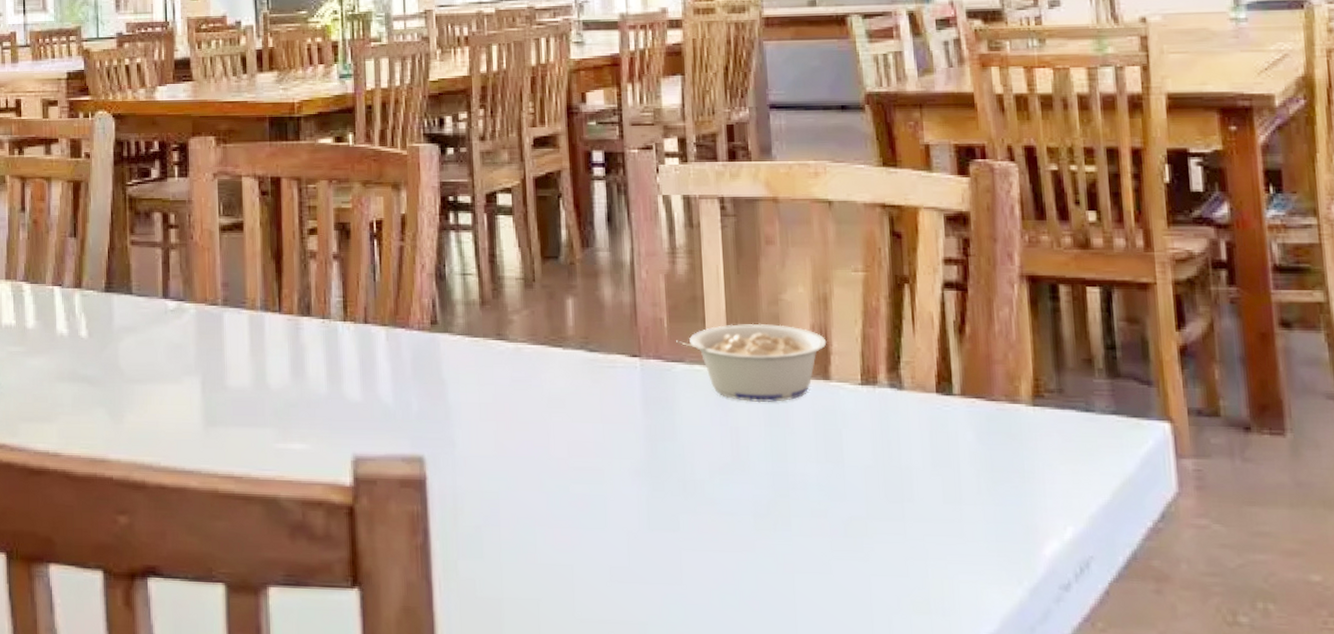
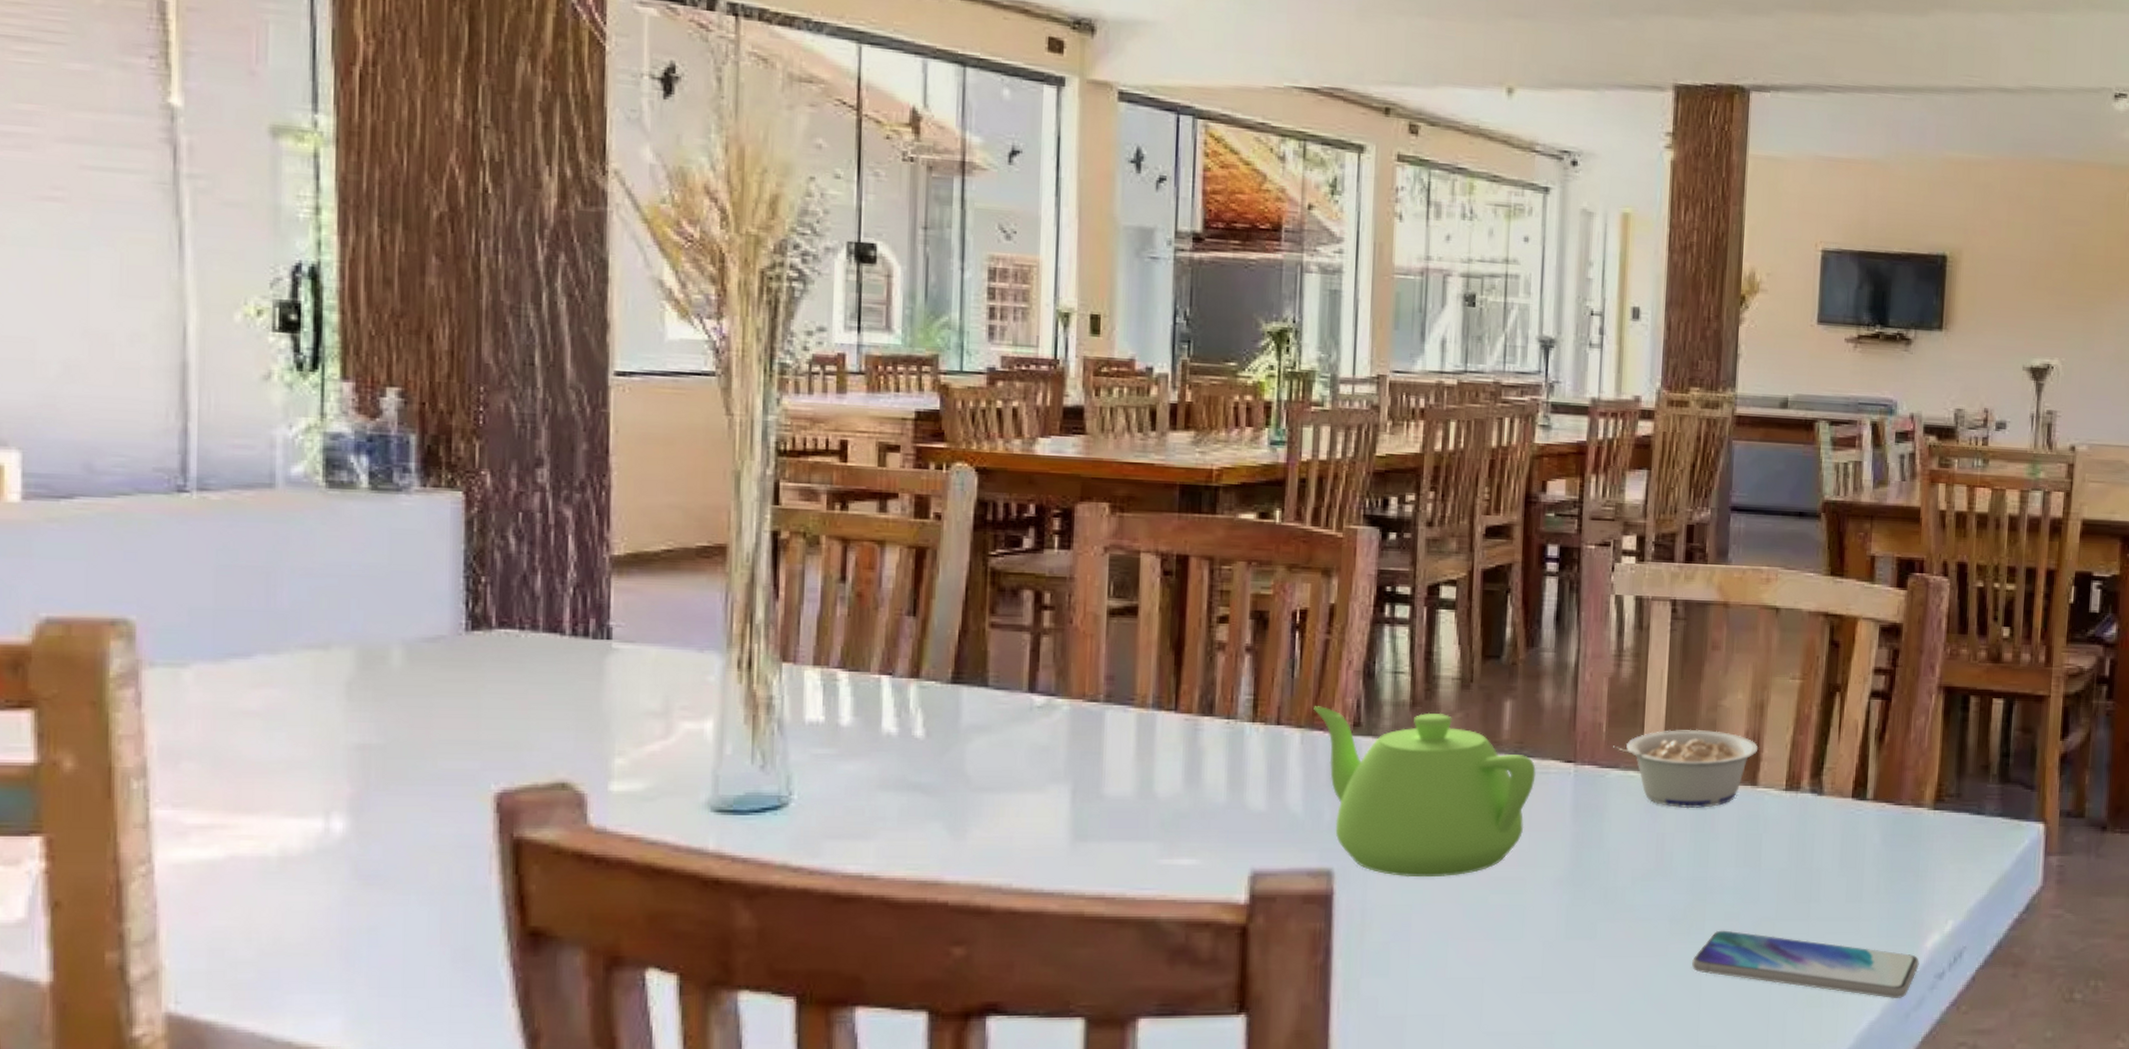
teapot: none [395,306,603,466] -> present [1313,706,1536,878]
smartphone: none [782,527,1039,610] -> present [1692,930,1919,999]

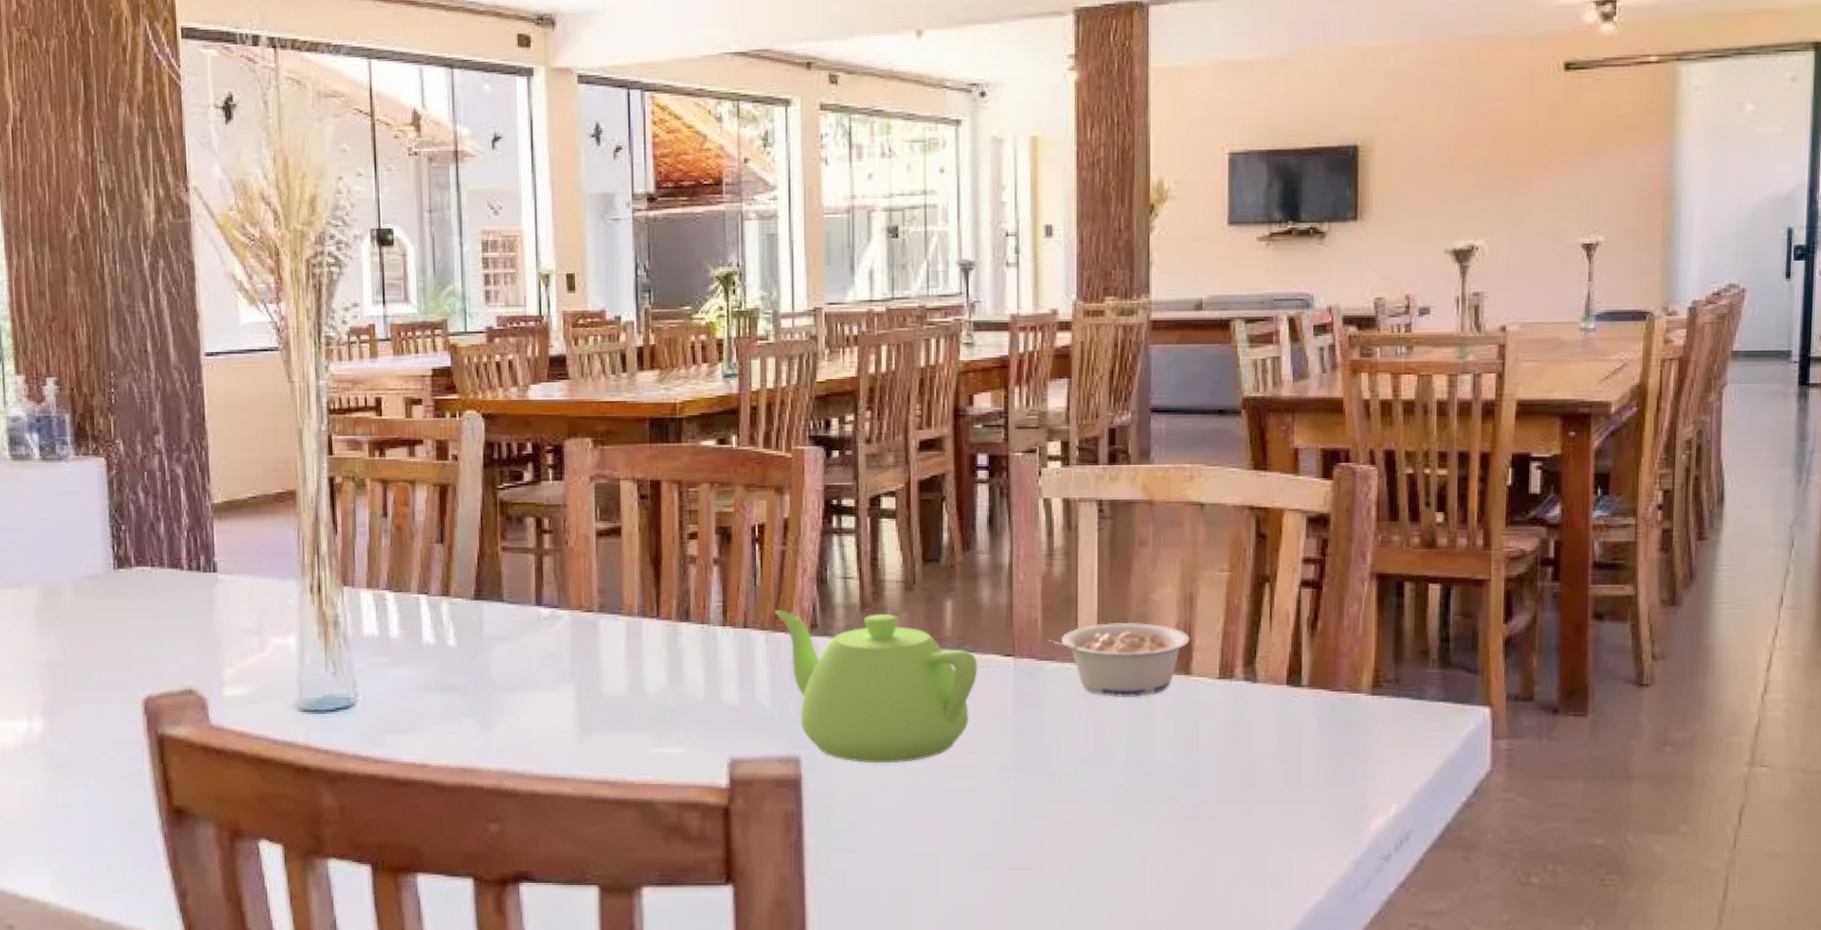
smartphone: present [1692,930,1919,999] -> none [1136,812,1364,880]

